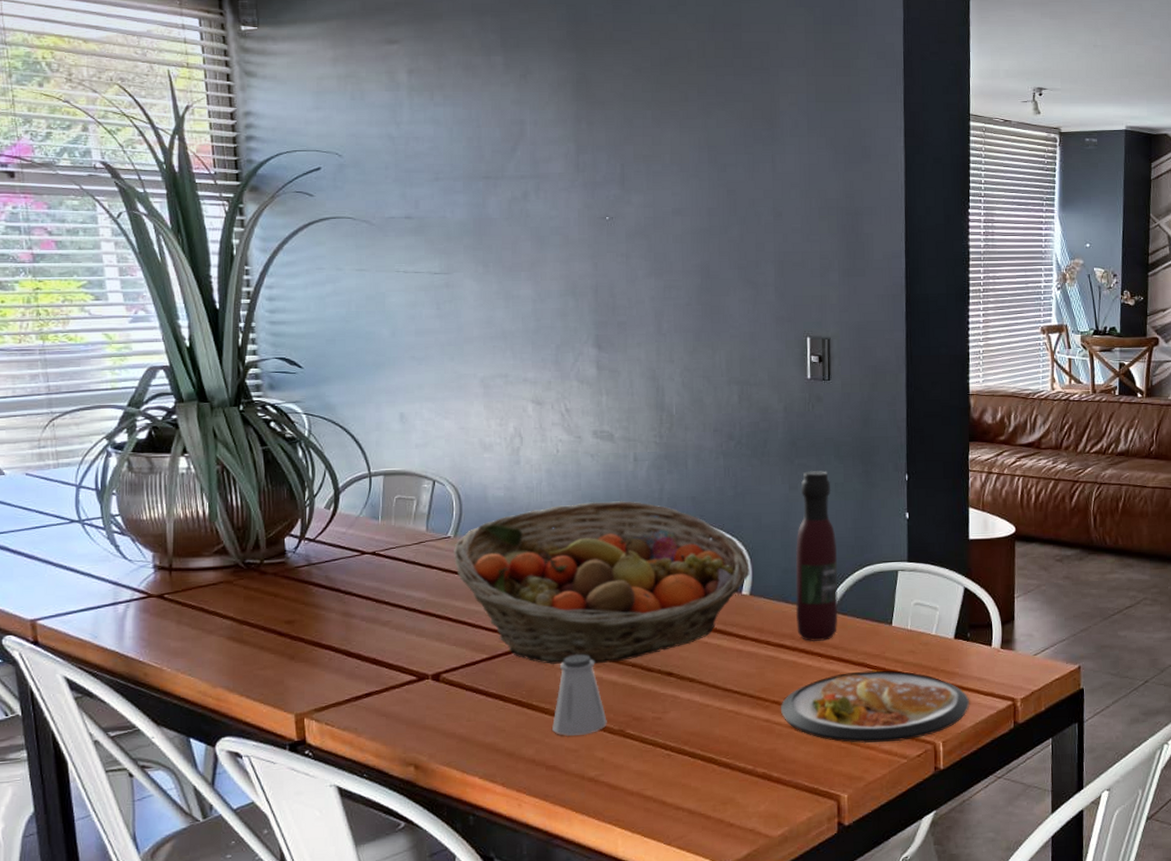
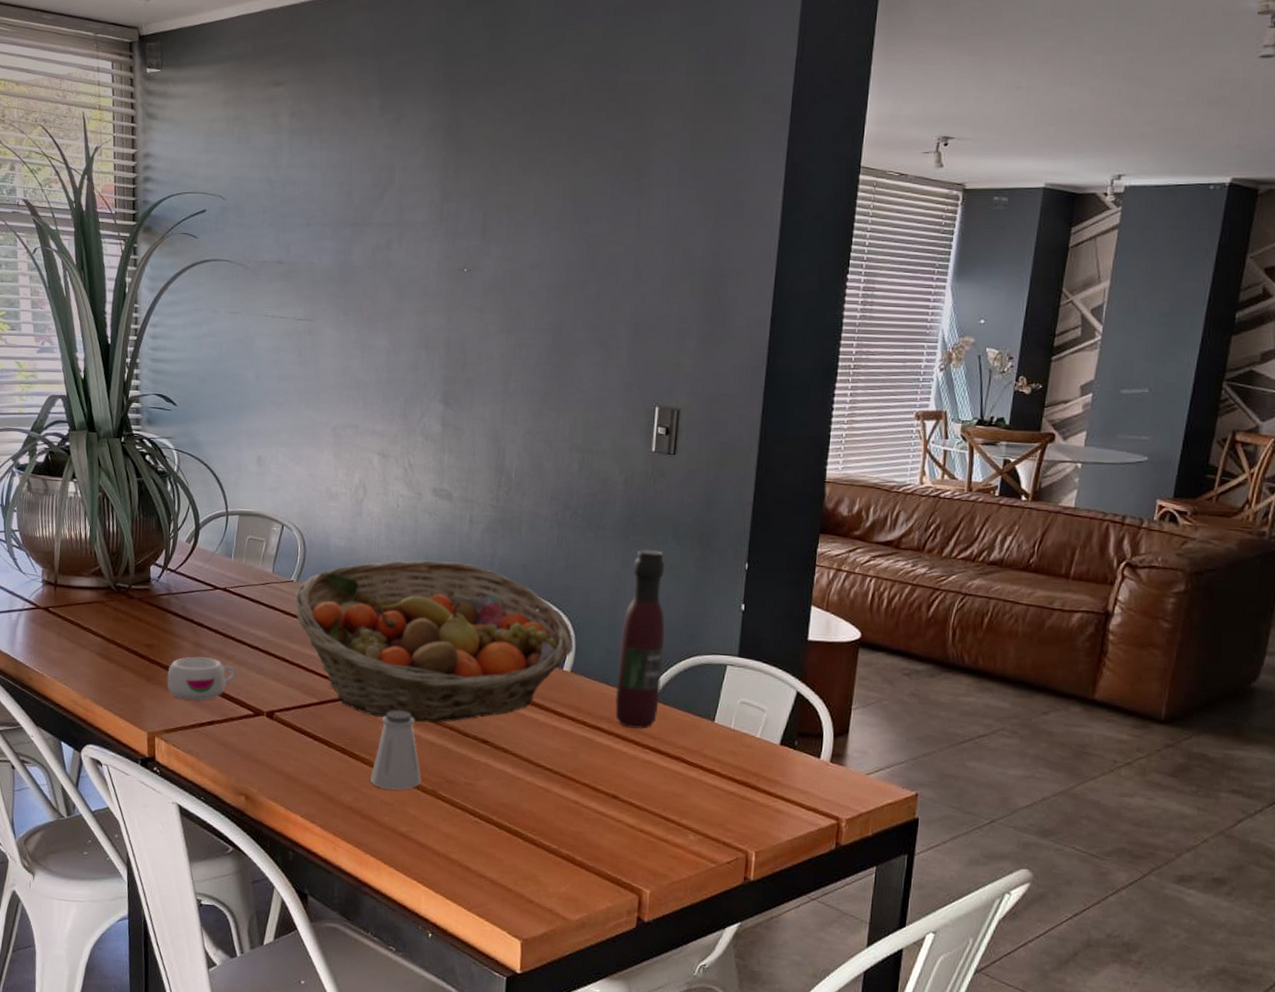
mug: none [314,626,394,674] -> present [167,656,237,701]
dish: present [781,670,969,744] -> none [591,765,789,845]

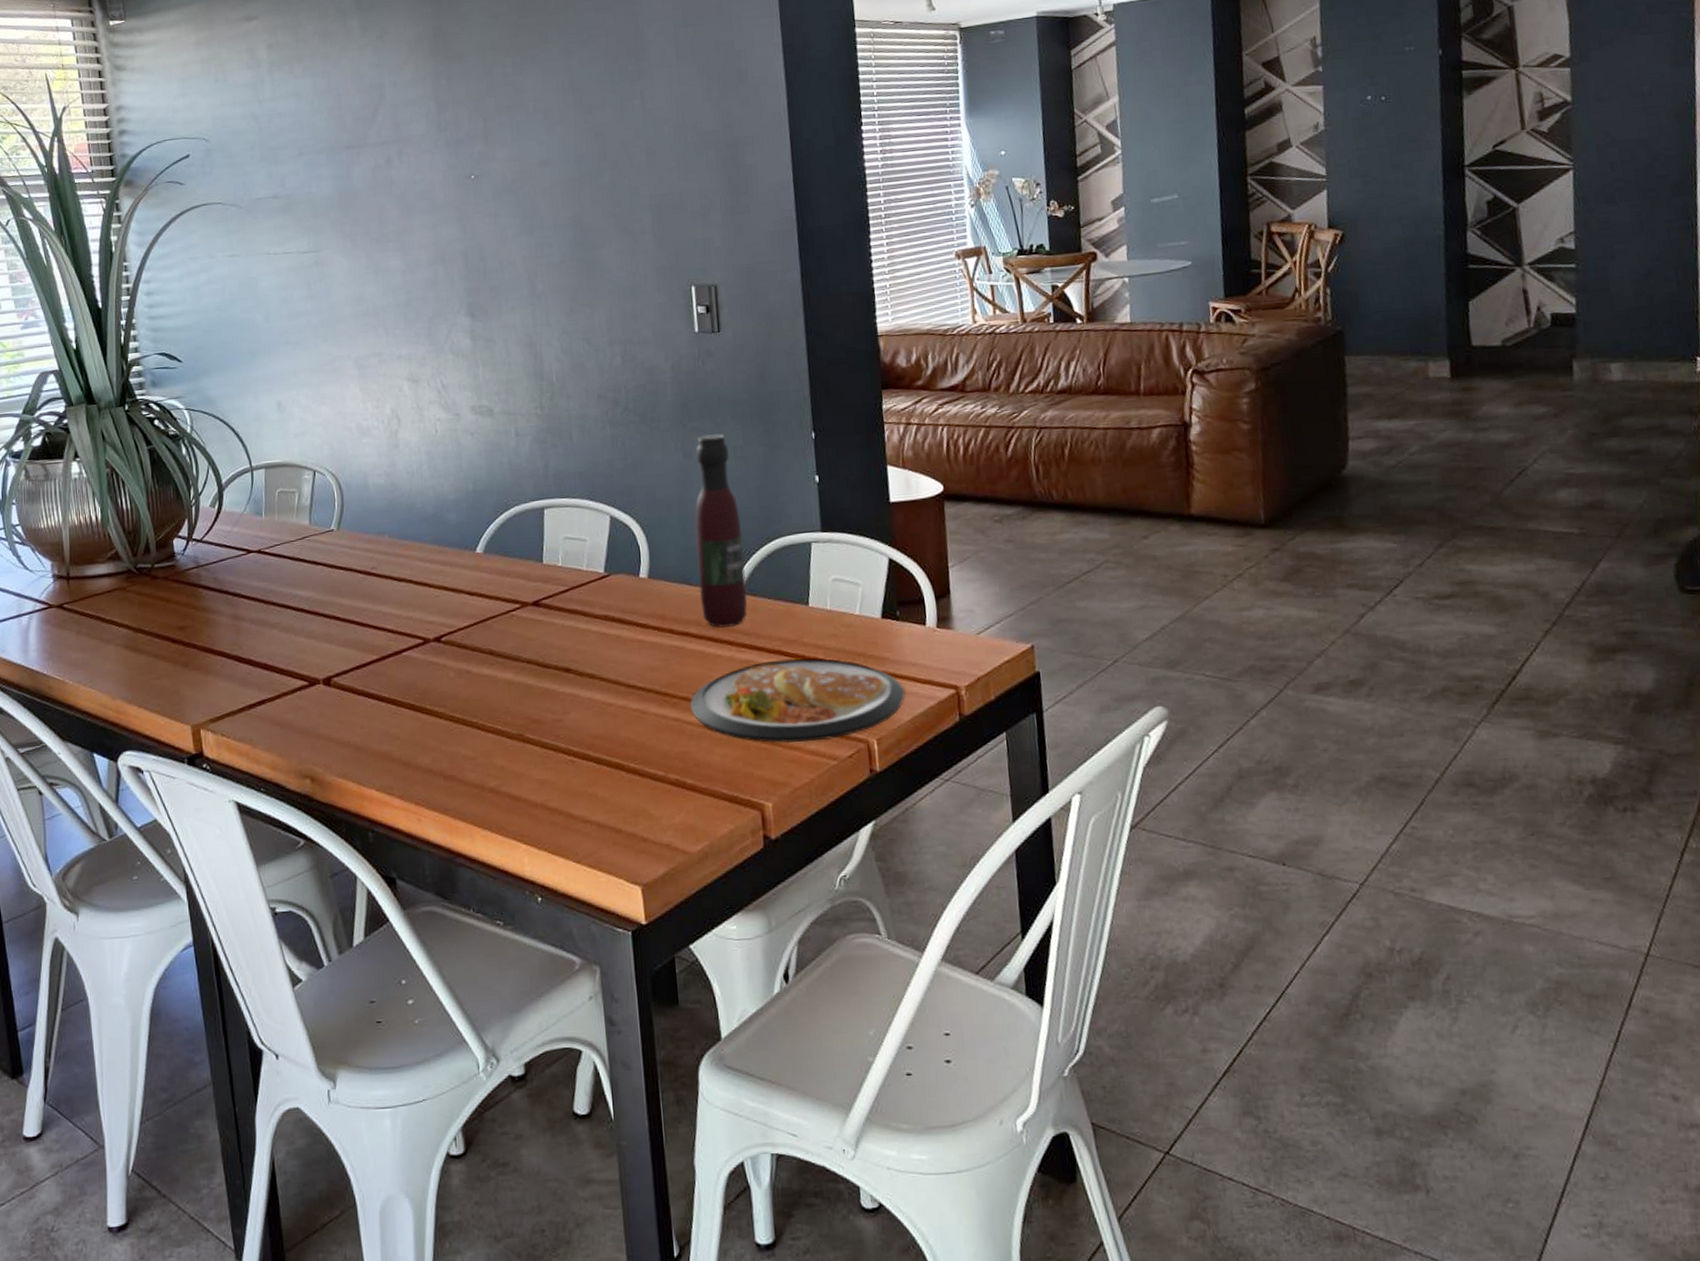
mug: present [167,656,237,701] -> none [206,629,284,682]
fruit basket: present [295,560,574,723] -> none [338,480,647,665]
saltshaker: present [370,710,422,790] -> none [448,651,505,743]
dish: none [591,765,789,845] -> present [690,657,905,744]

